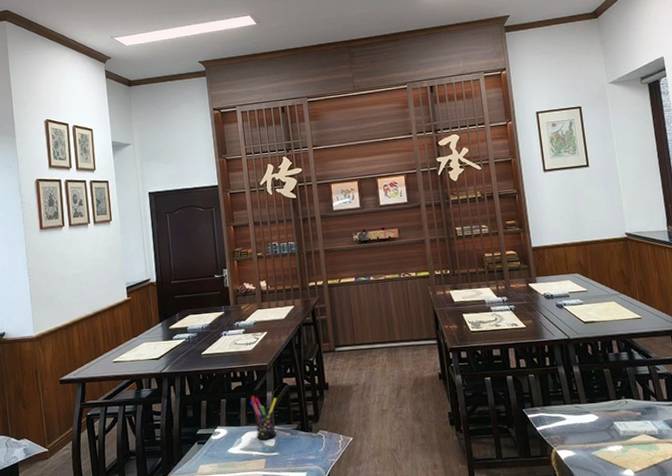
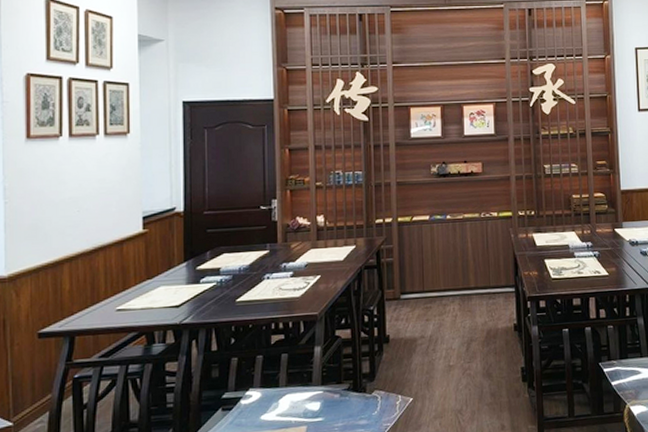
pen holder: present [249,396,277,440] -> none [292,351,327,403]

